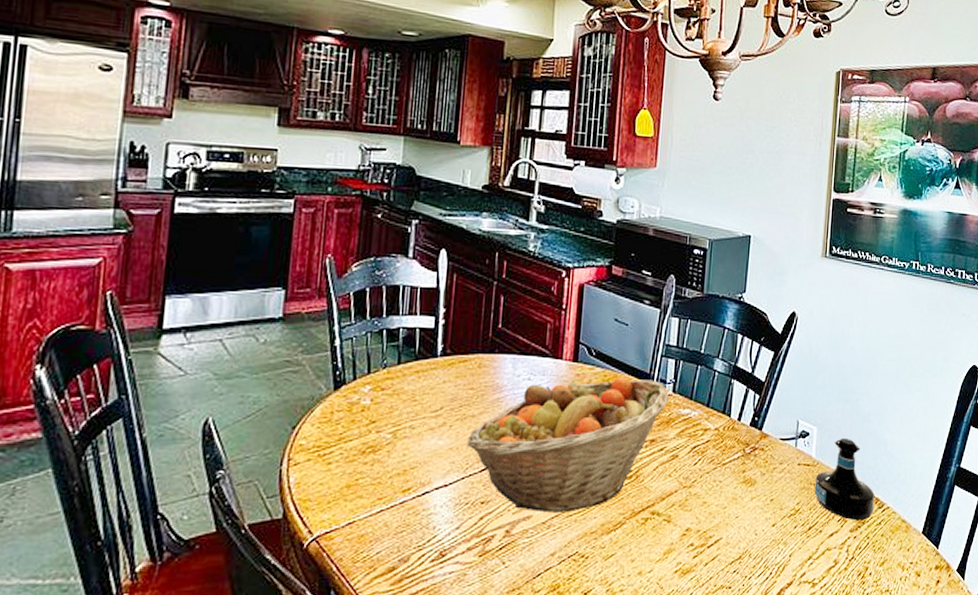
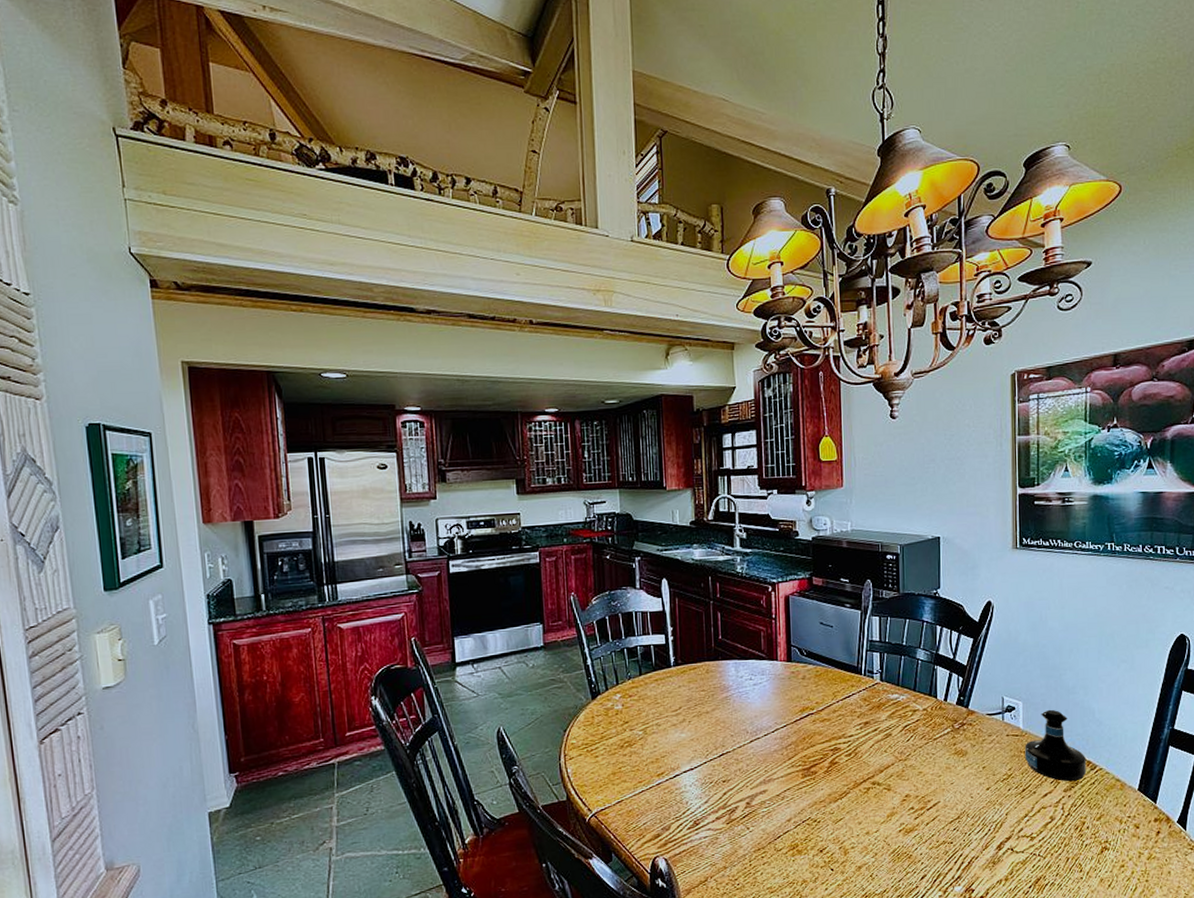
fruit basket: present [467,376,670,513] -> none [705,671,878,787]

